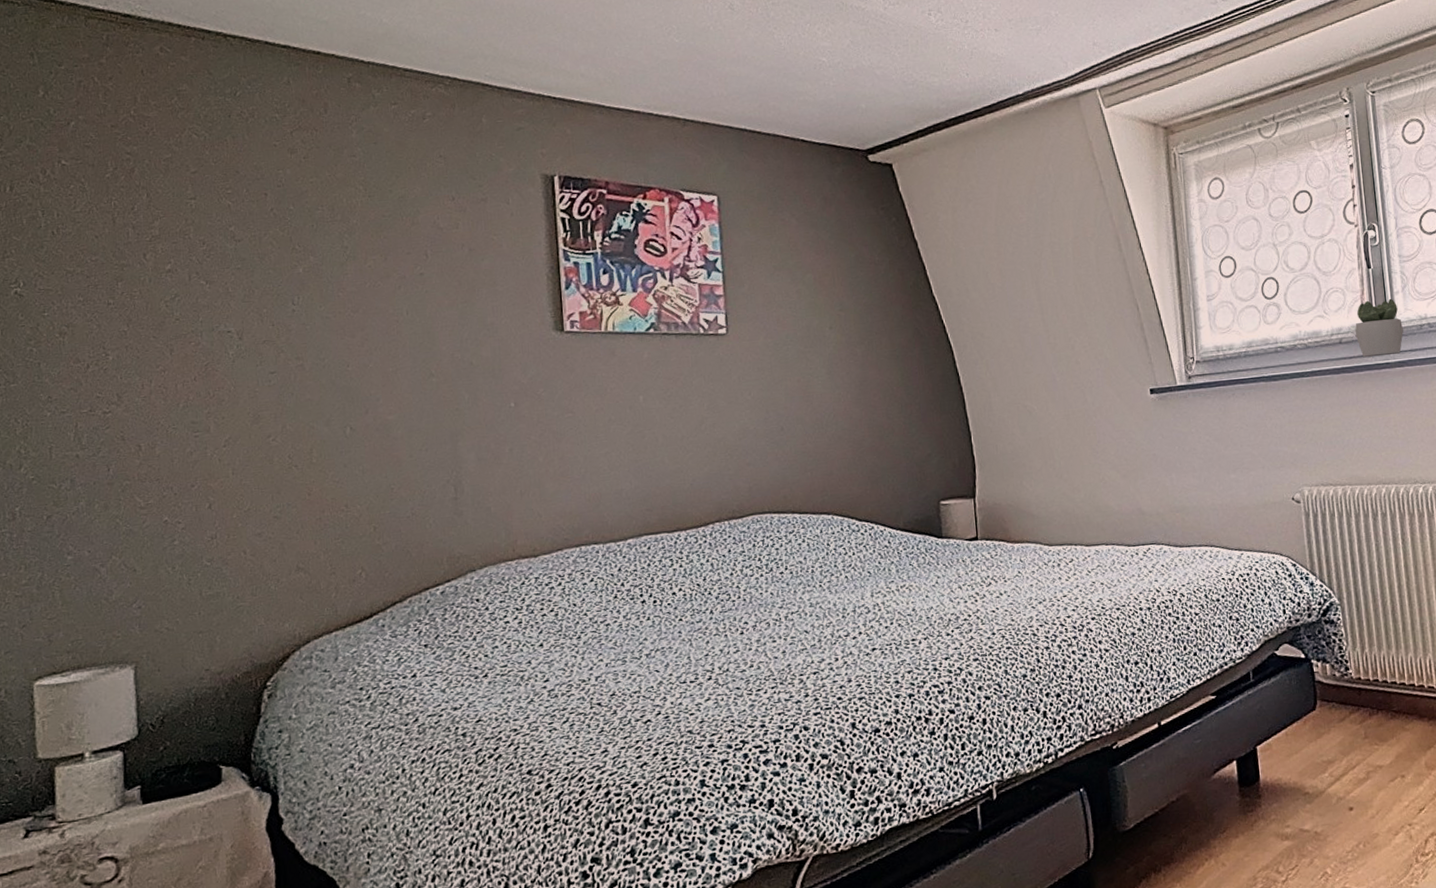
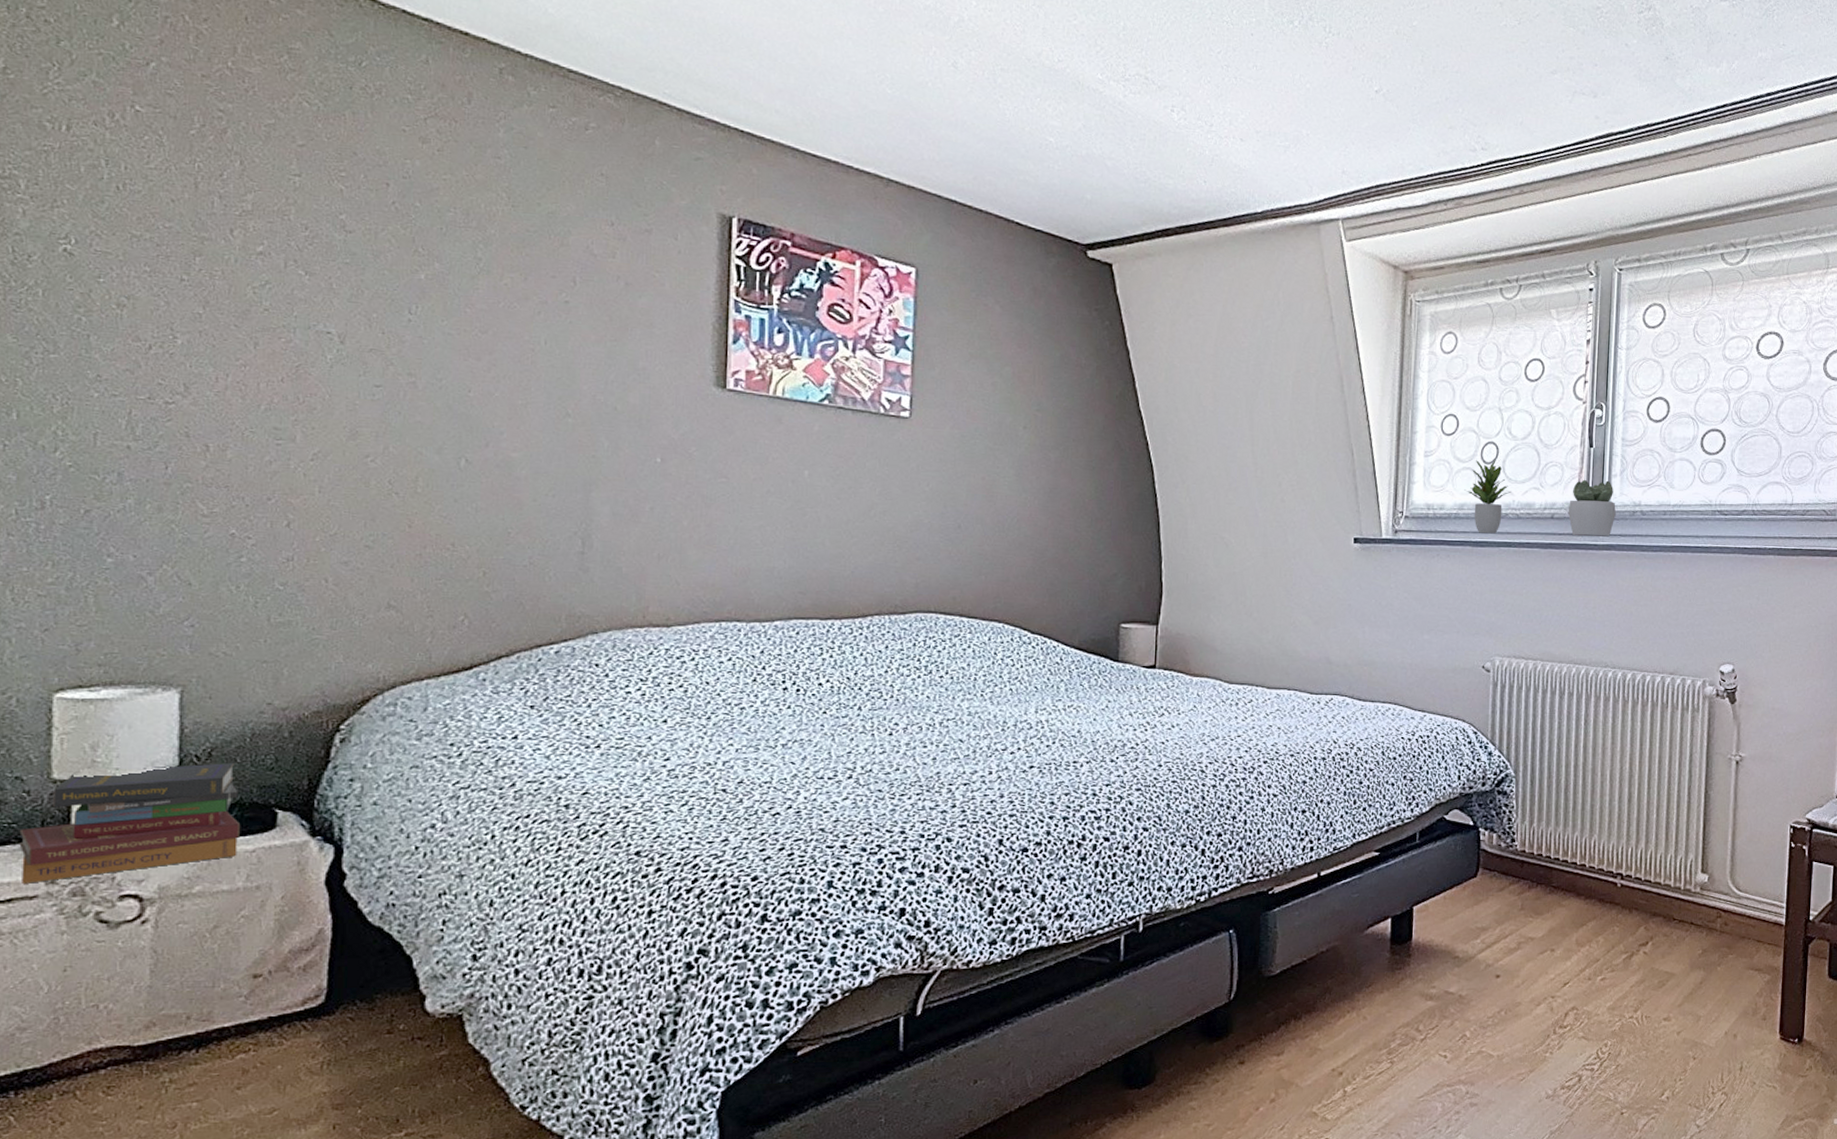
books: none [15,727,193,856] -> present [19,763,241,884]
potted plant: none [1250,294,1297,368] -> present [1464,460,1511,534]

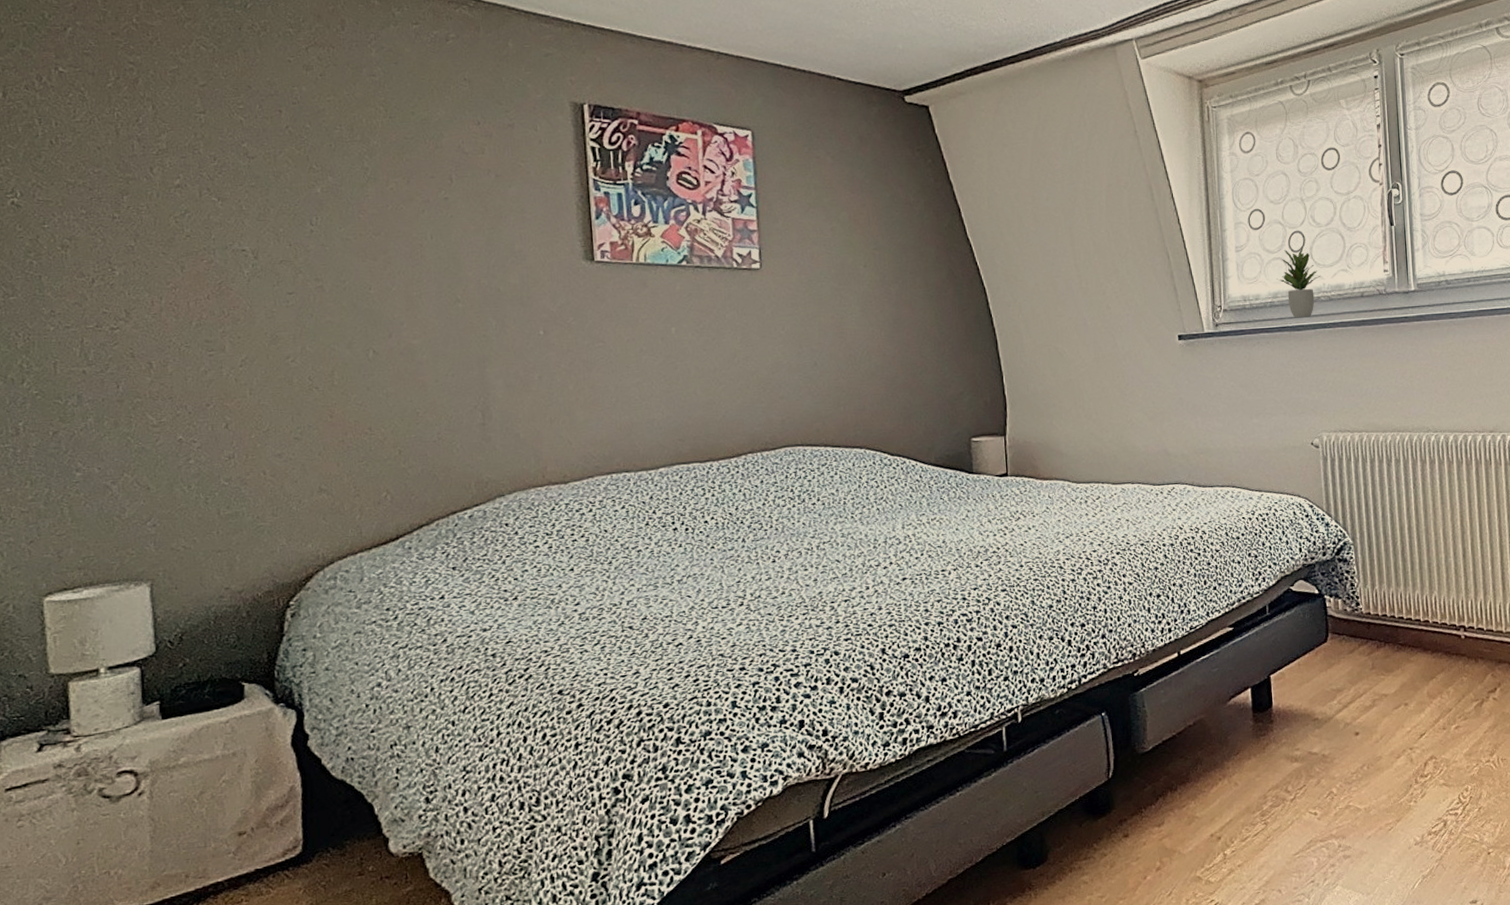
books: present [19,763,241,884] -> none [27,645,214,769]
succulent plant: present [1567,479,1616,537] -> none [1376,255,1422,311]

